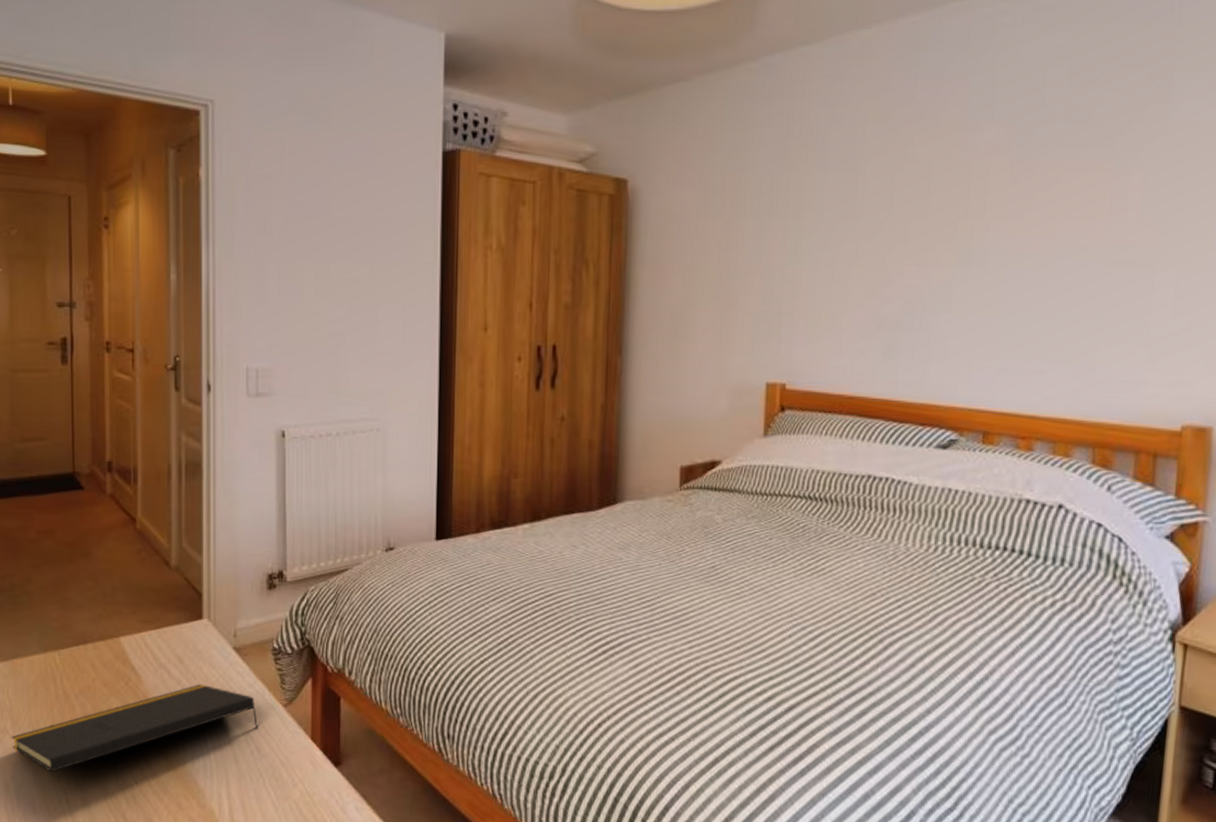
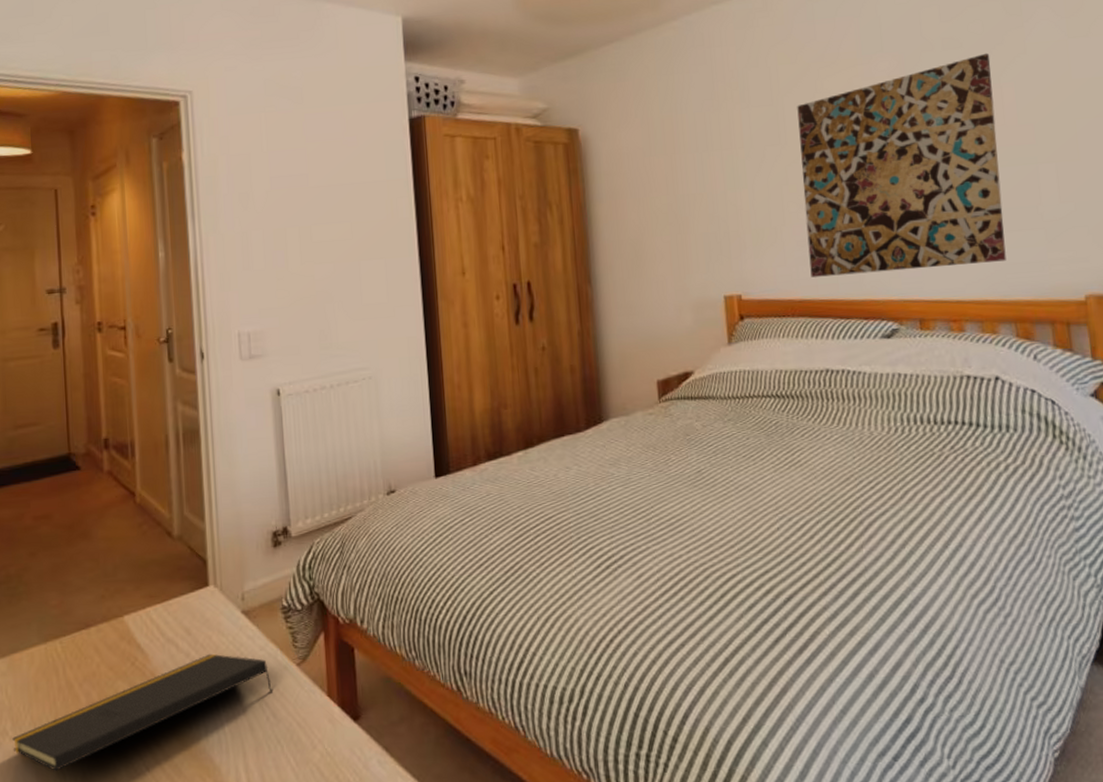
wall art: none [867,130,1122,377] -> present [797,53,1006,277]

